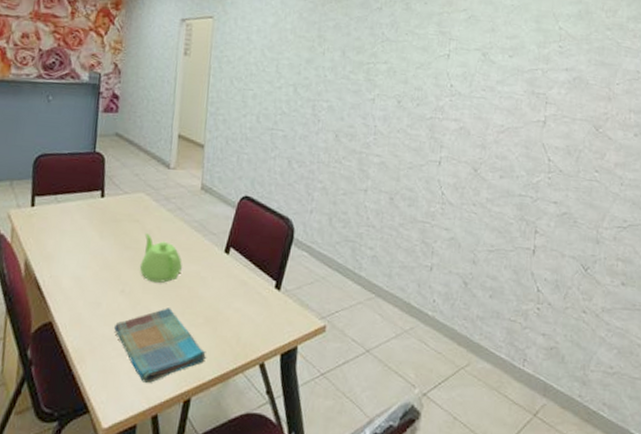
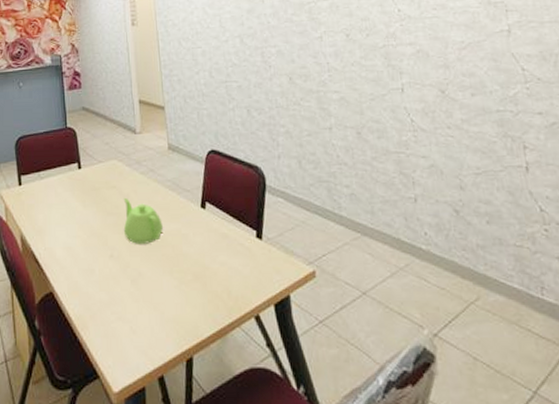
dish towel: present [114,308,207,384] -> none [110,268,202,345]

